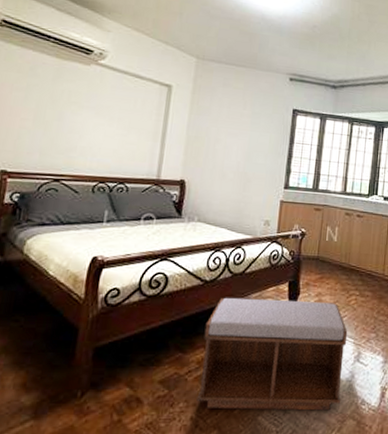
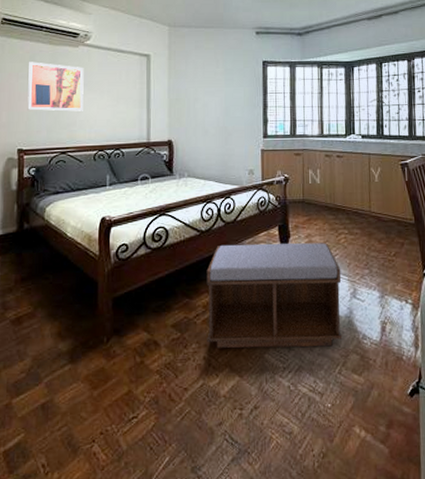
wall art: none [19,73,94,137] -> present [27,62,84,112]

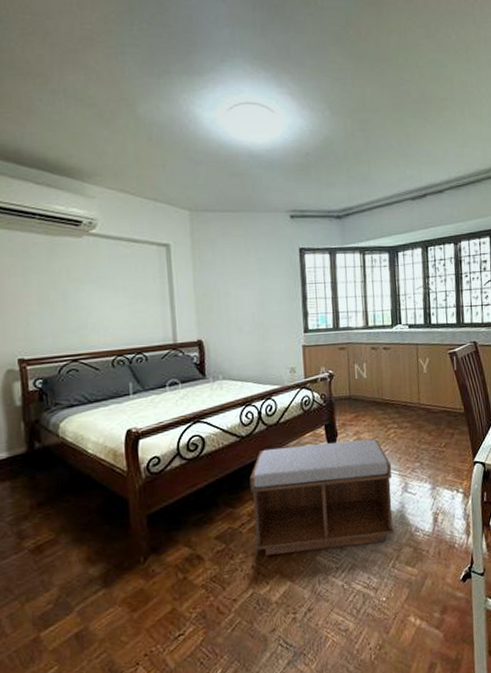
wall art: present [27,62,84,112] -> none [20,256,95,314]

